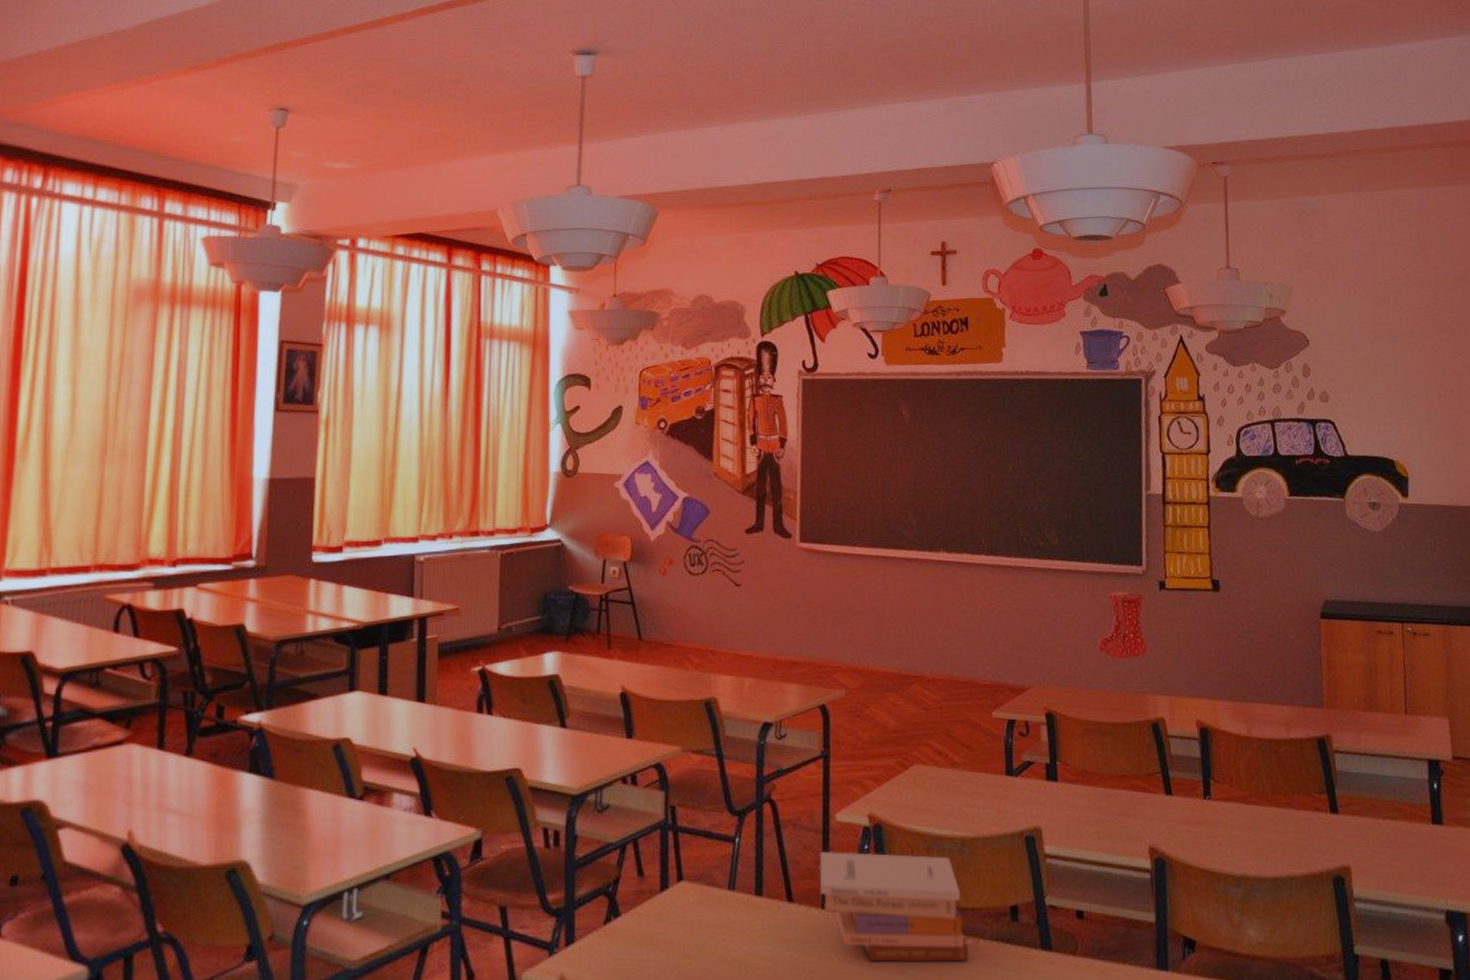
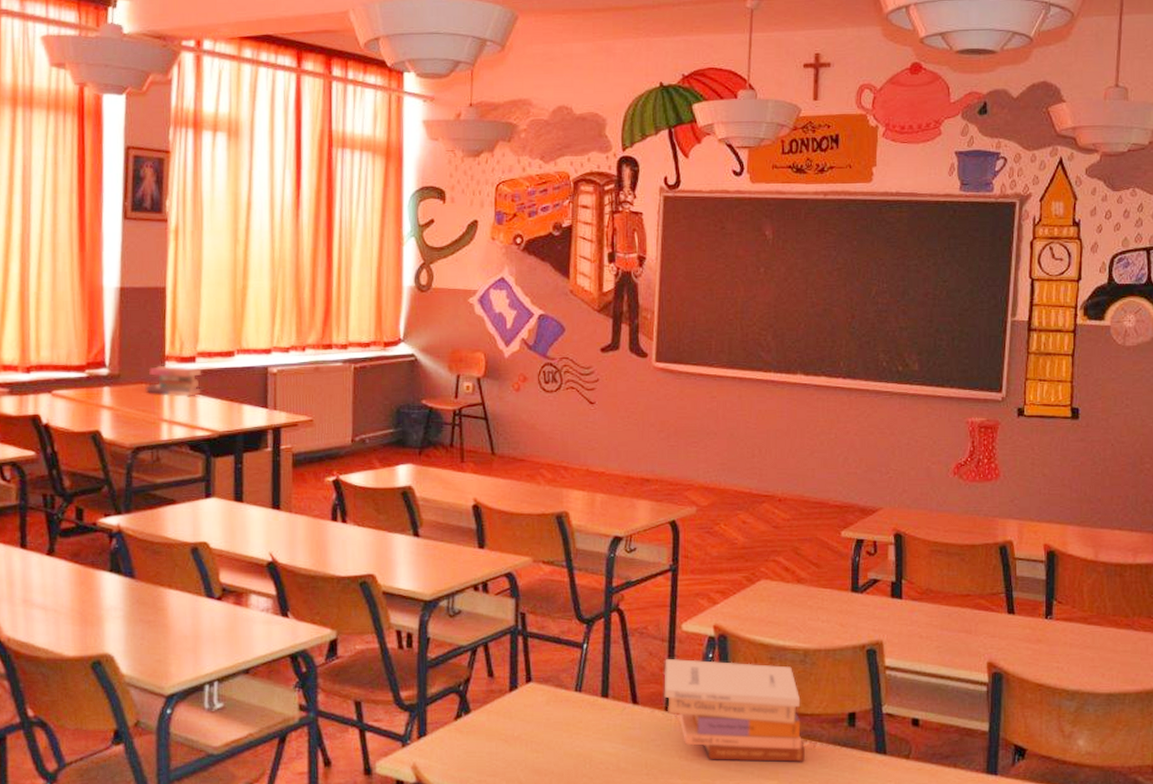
books: none [291,555,349,588] -> present [145,365,202,397]

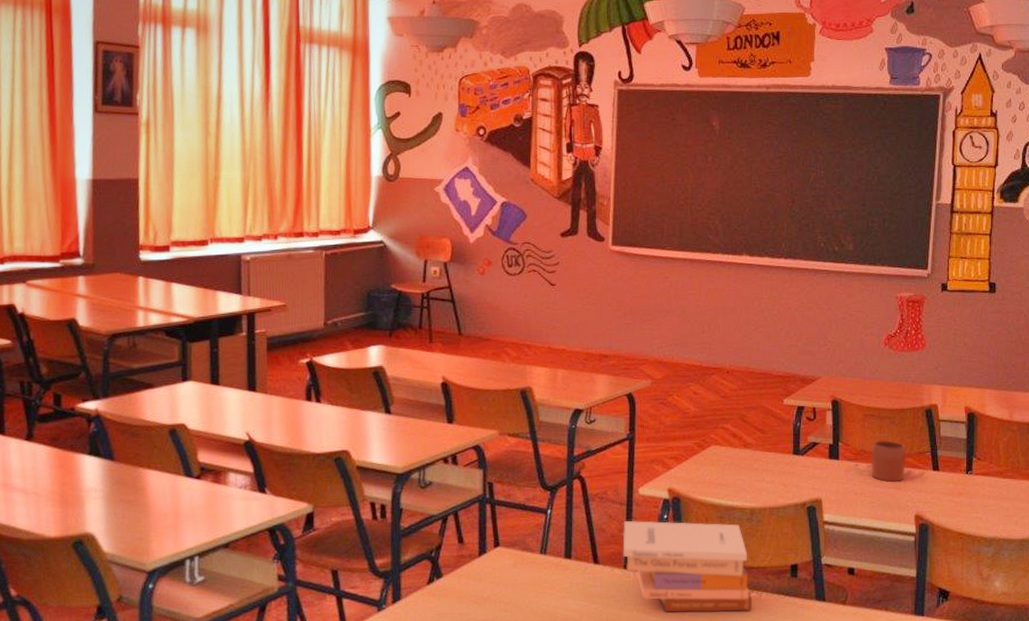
books: present [145,365,202,397] -> none [120,254,176,285]
mug: none [937,578,978,625] -> present [870,440,907,482]

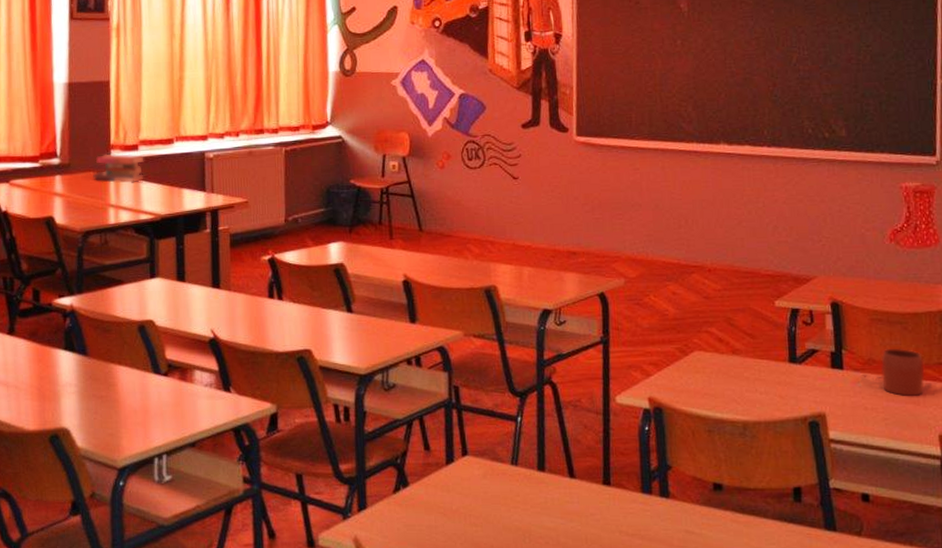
books: none [120,254,176,285] -> present [93,153,144,184]
books: present [622,520,753,613] -> none [600,431,752,539]

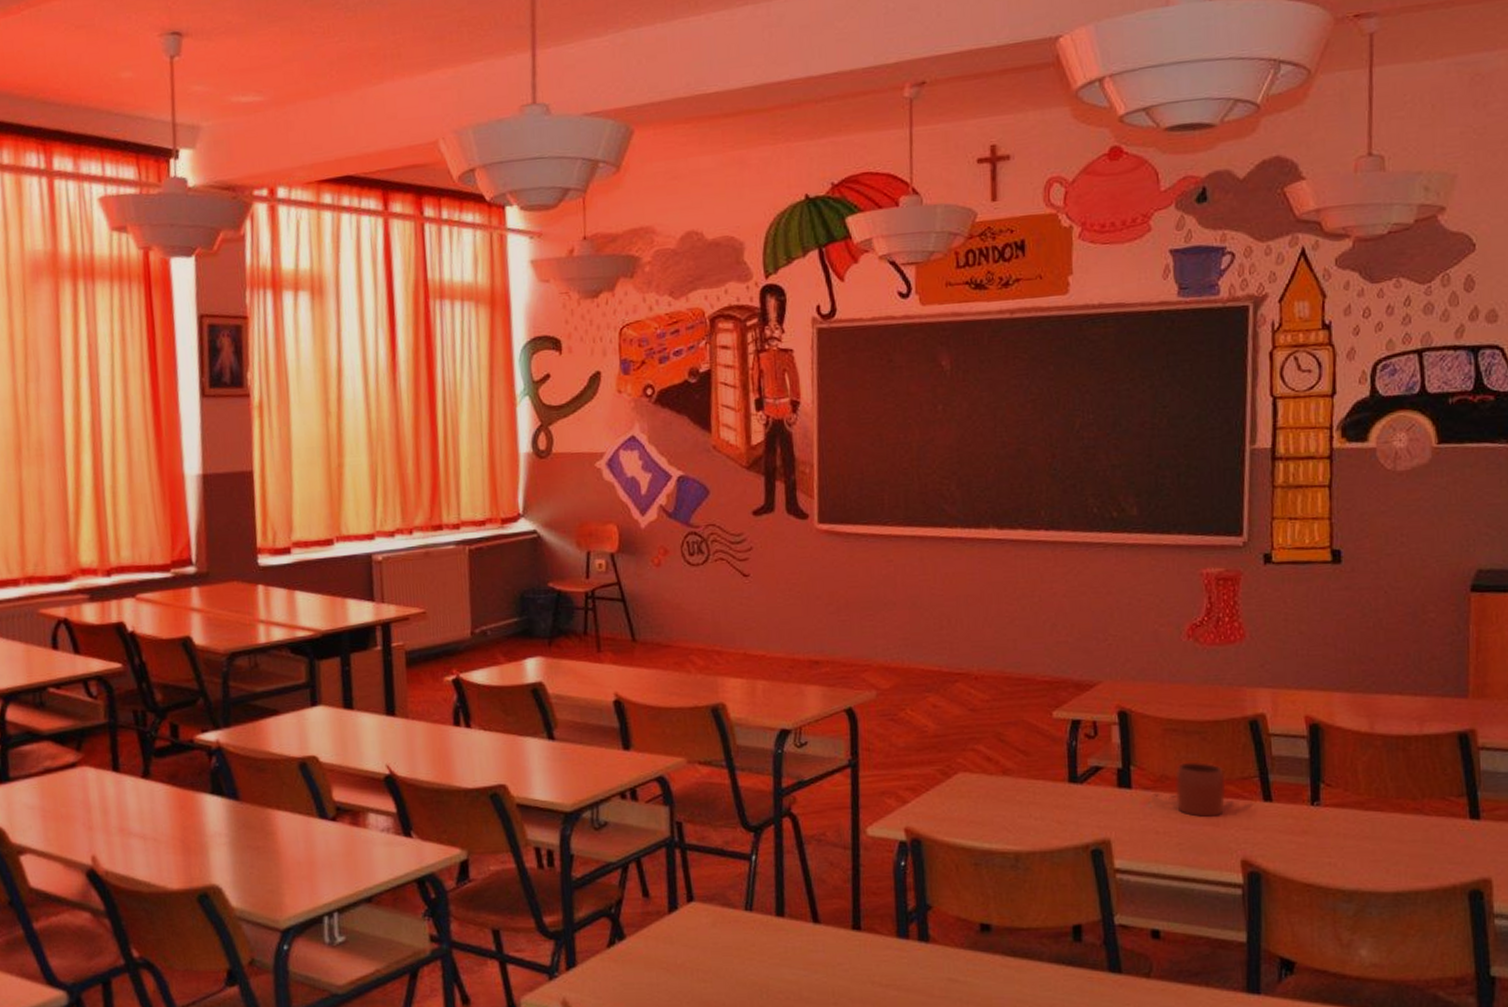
books: present [93,153,144,184] -> none [237,558,299,595]

